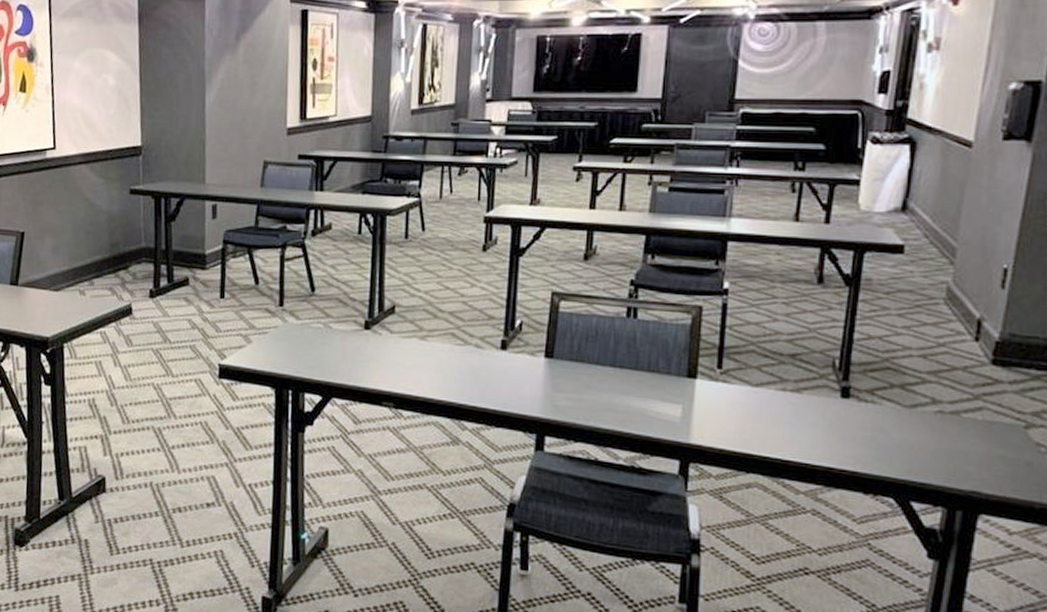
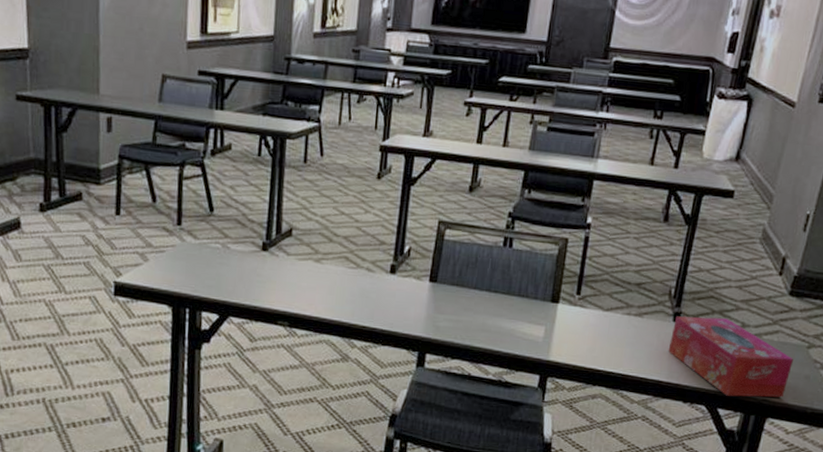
tissue box: none [837,391,1007,489] -> present [668,316,793,398]

